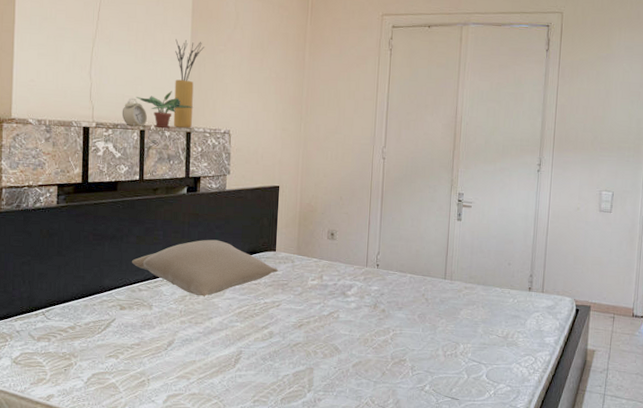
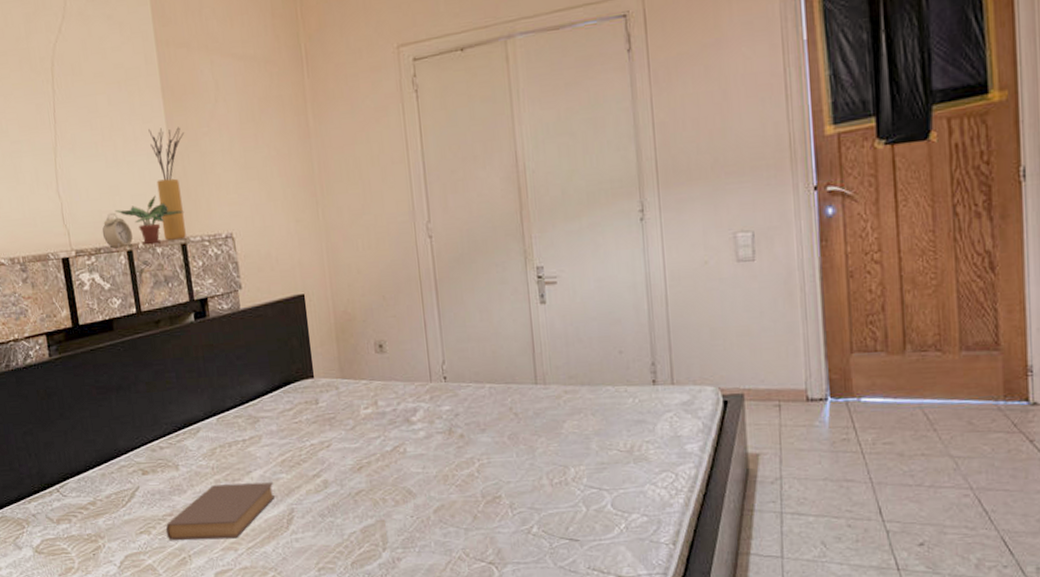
pillow: present [131,239,278,297] -> none [145,373,321,447]
book: none [131,325,229,370] -> present [165,482,276,540]

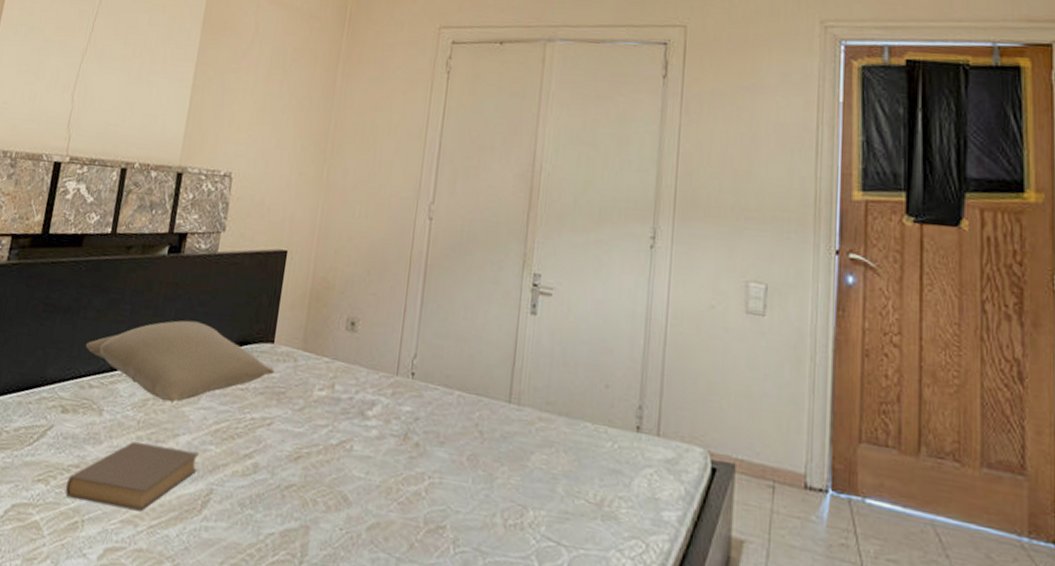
alarm clock: present [102,212,133,249] -> none [102,126,133,165]
potted plant: present [114,195,184,244] -> none [121,118,190,167]
pillow: none [145,373,321,447] -> present [85,320,275,403]
vase: present [148,127,186,240] -> none [162,55,214,168]

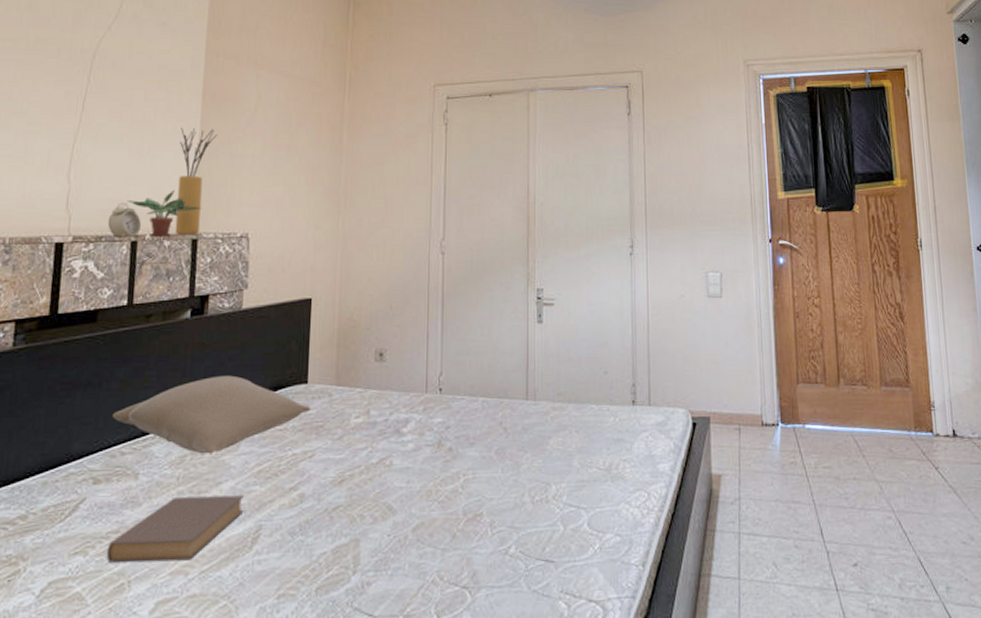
alarm clock: none [102,126,133,165] -> present [107,202,141,238]
potted plant: none [121,118,190,167] -> present [127,189,202,236]
vase: none [162,55,214,168] -> present [175,128,218,234]

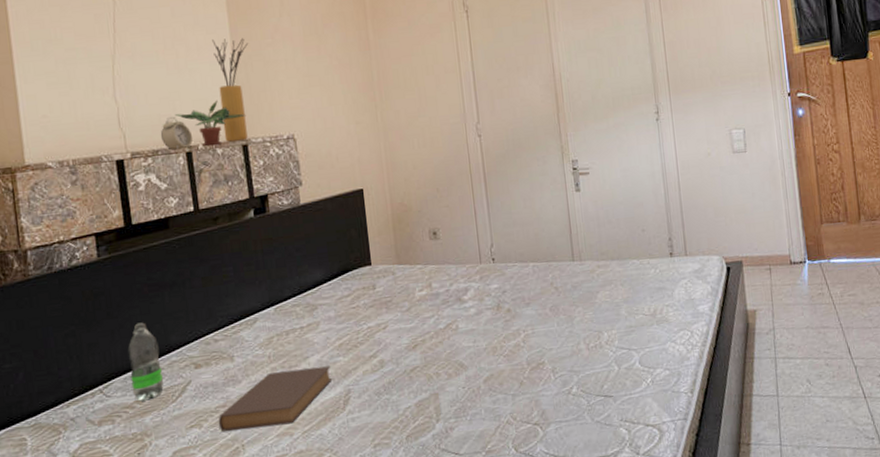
bottle: none [17,424,59,517] -> present [127,322,164,402]
pillow: present [111,375,311,454] -> none [199,264,378,335]

